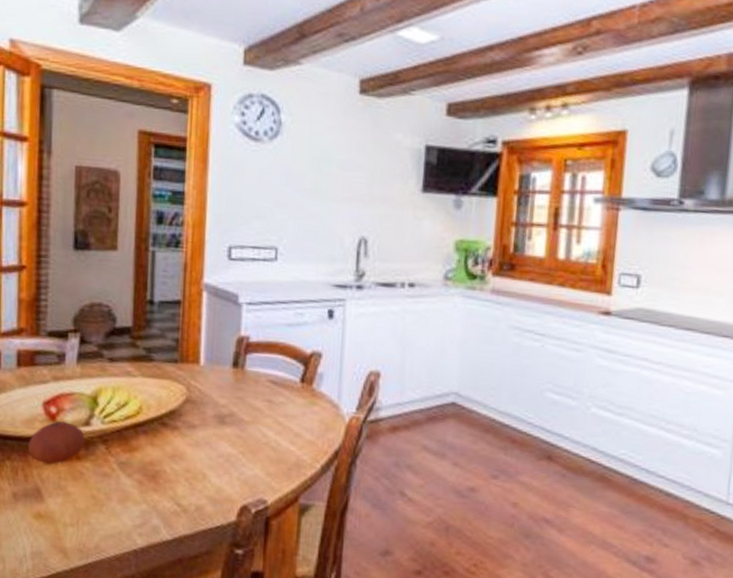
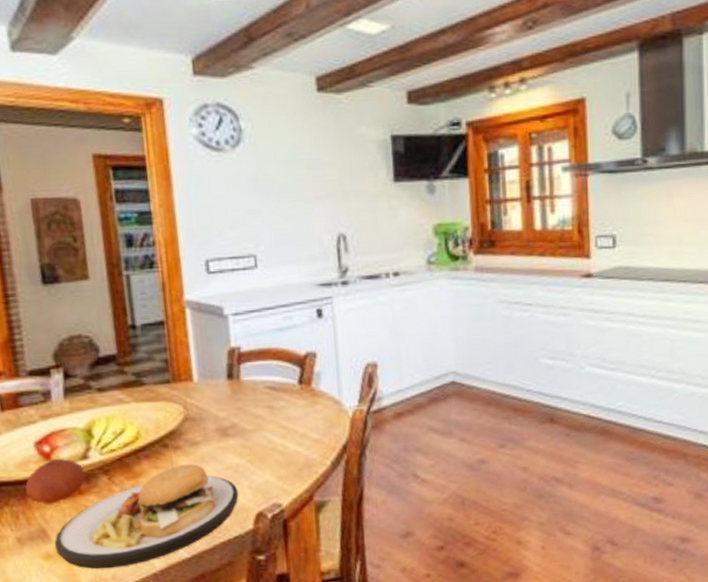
plate: none [46,423,227,538] -> present [54,444,239,569]

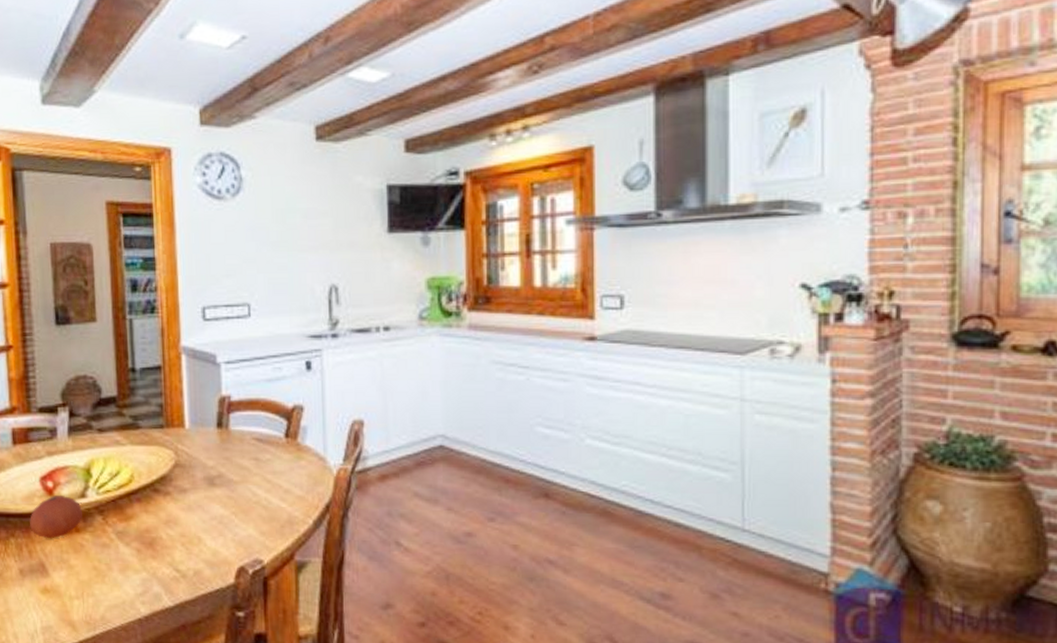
plate: present [54,444,239,569] -> none [51,489,222,608]

